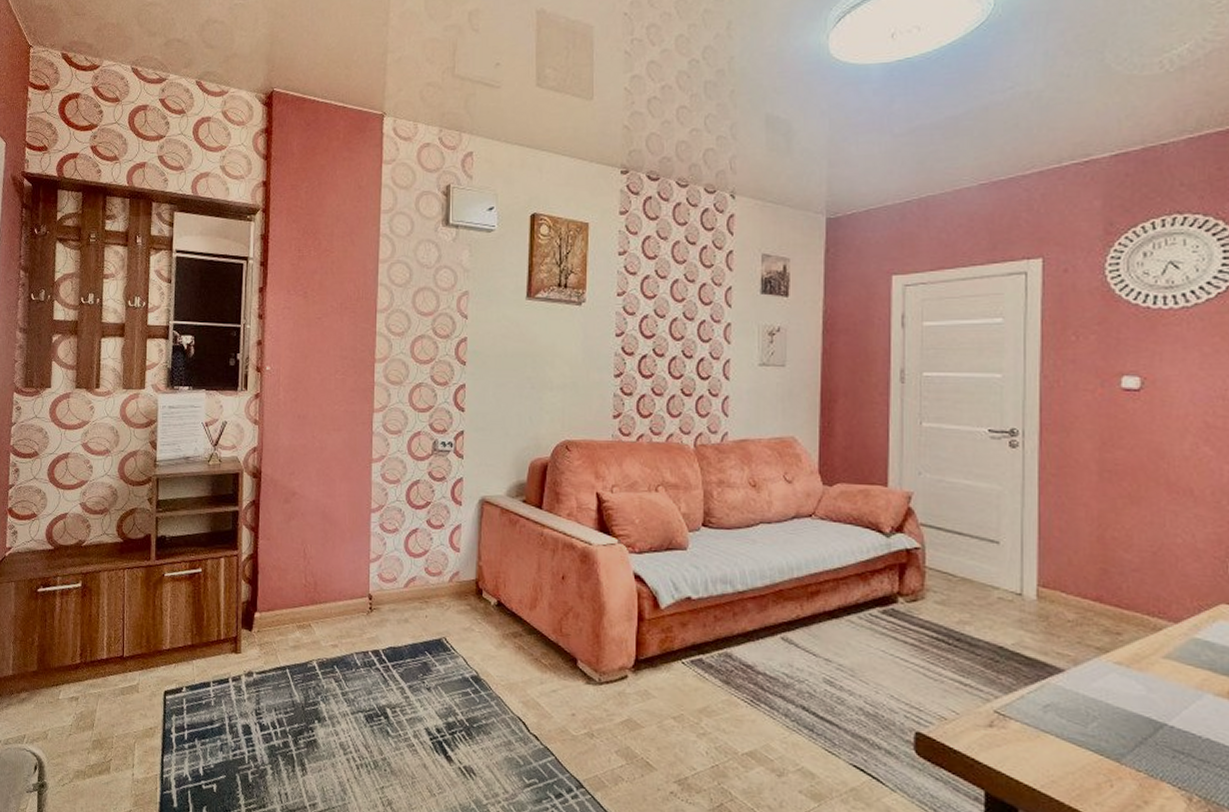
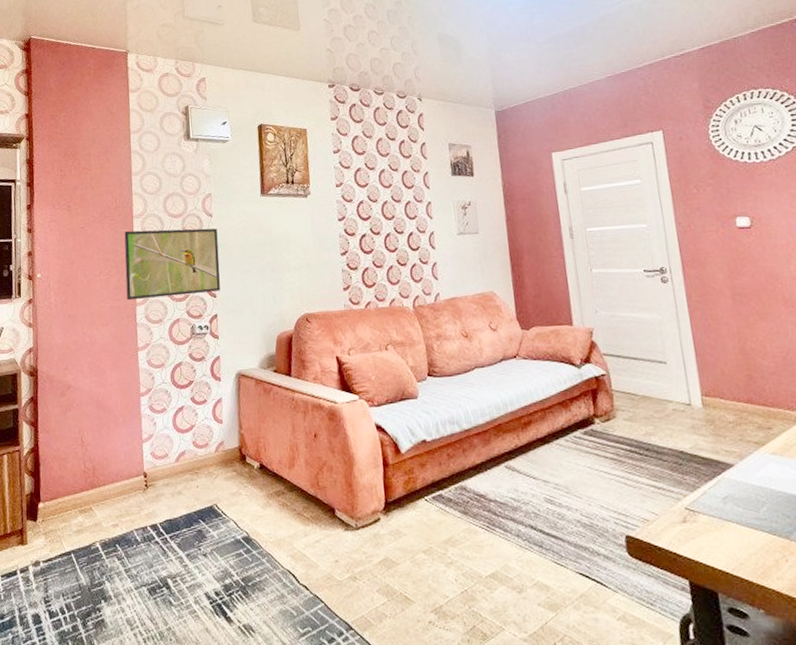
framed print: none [363,327,472,406] -> present [124,228,221,301]

